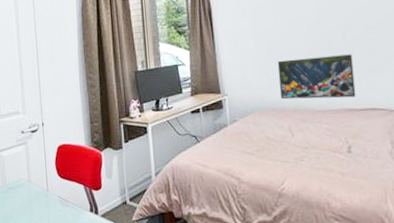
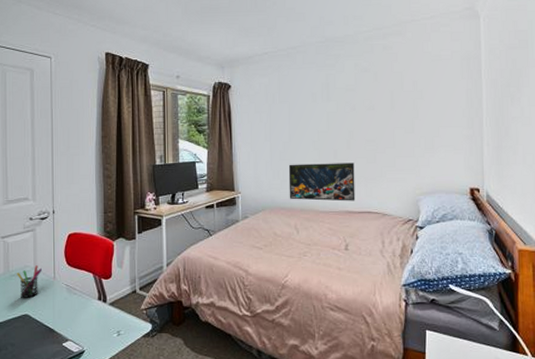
pen holder: none [13,178,36,211] -> present [17,265,42,298]

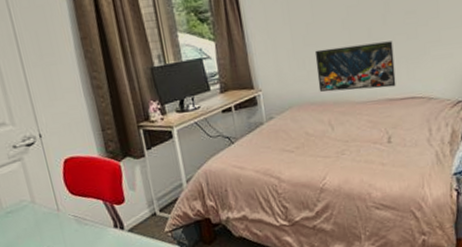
pen holder: present [17,265,42,298] -> none [13,198,44,236]

